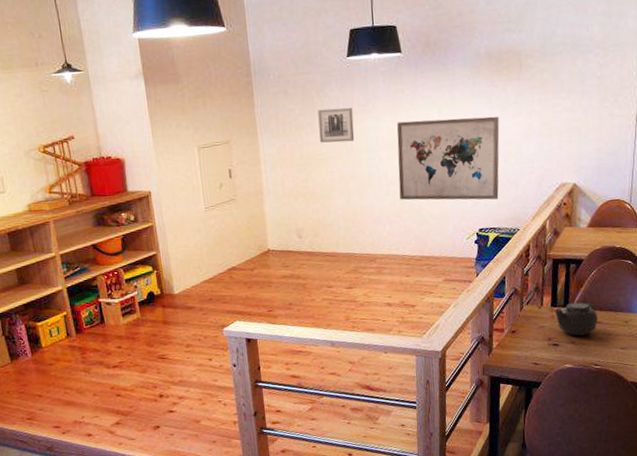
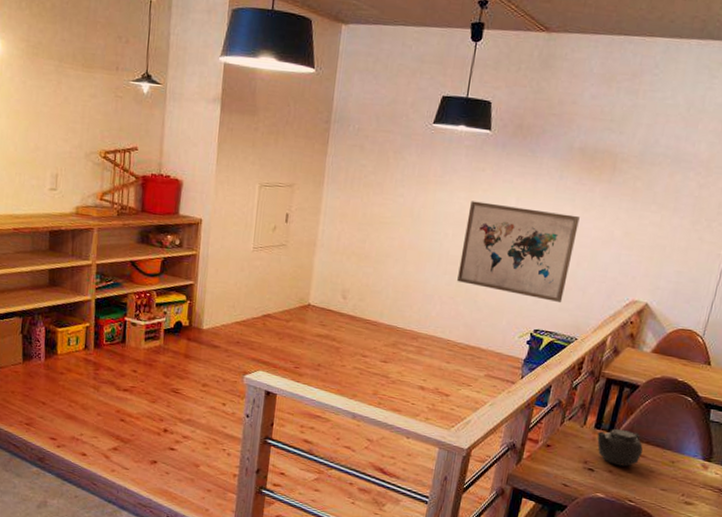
wall art: present [318,107,355,143] -> none [387,171,428,211]

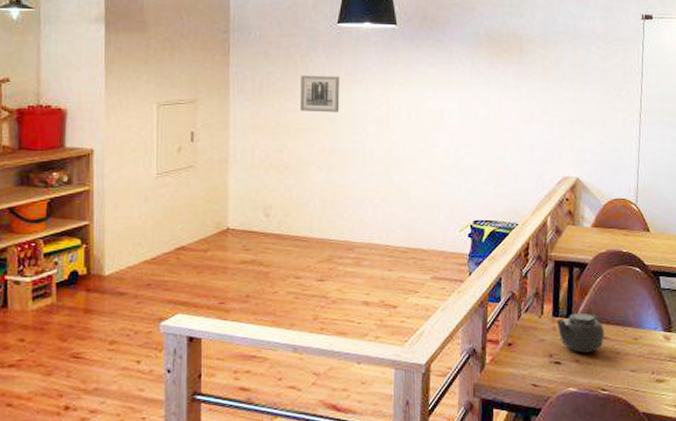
wall art: none [387,171,428,211] -> present [300,75,340,113]
wall art: present [457,201,580,302] -> none [386,96,498,189]

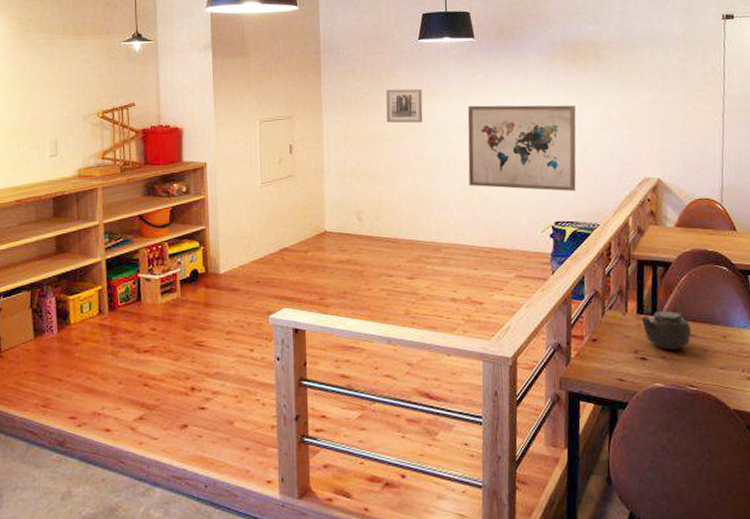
wall art: none [386,96,498,189] -> present [467,105,577,191]

